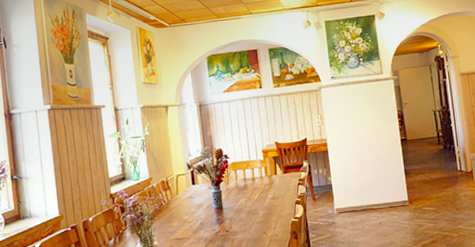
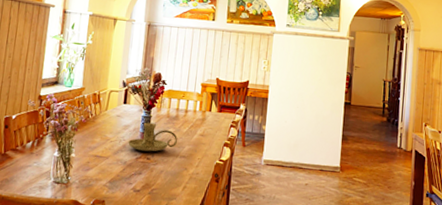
candle holder: none [205,196,252,226] -> present [128,122,178,152]

